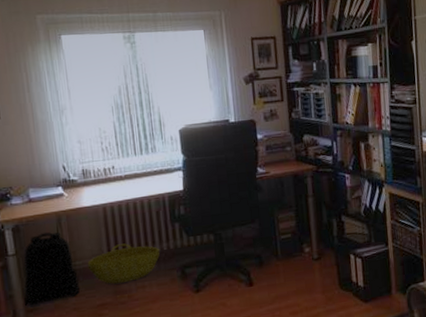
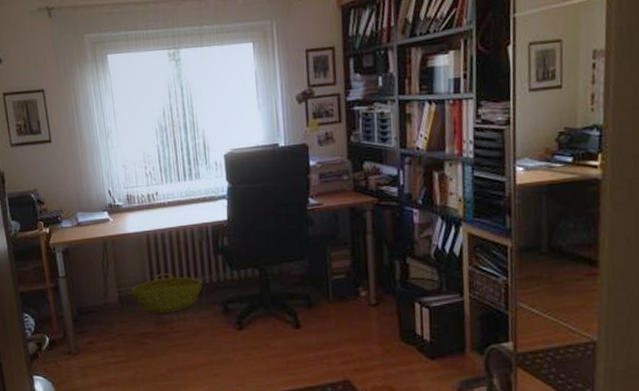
backpack: present [23,232,81,305] -> none [73,256,125,327]

